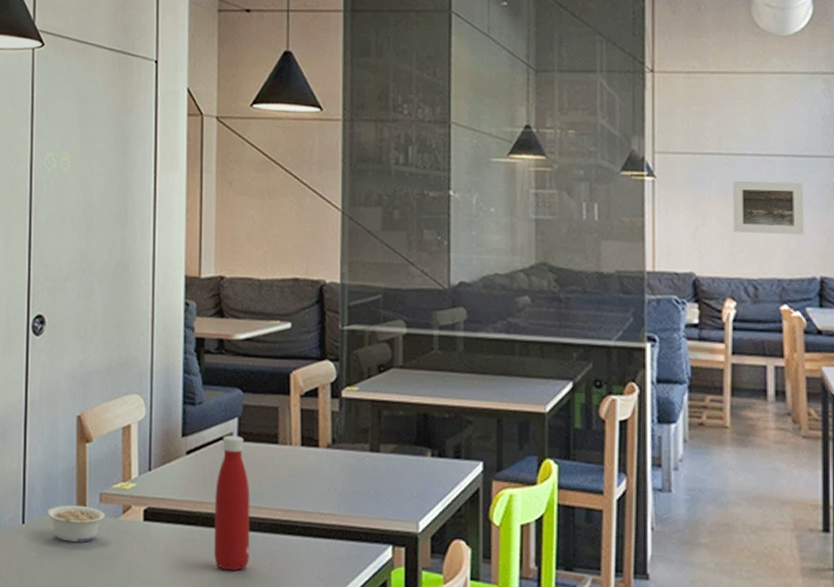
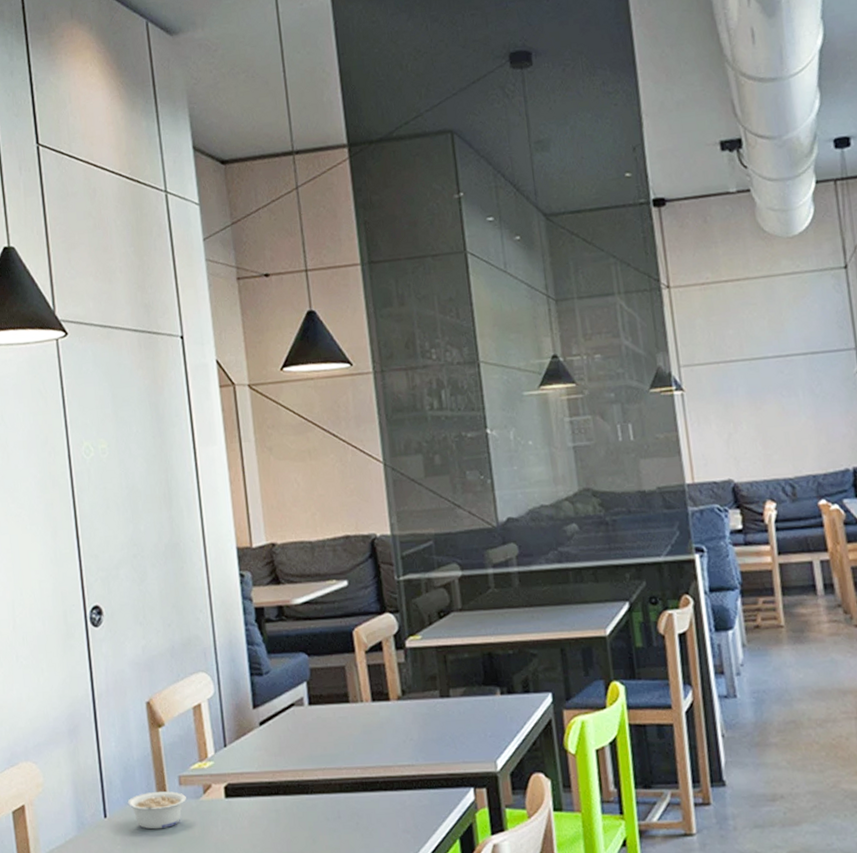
bottle: present [214,435,250,571] -> none [292,700,335,836]
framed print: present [732,180,805,235] -> none [758,378,833,435]

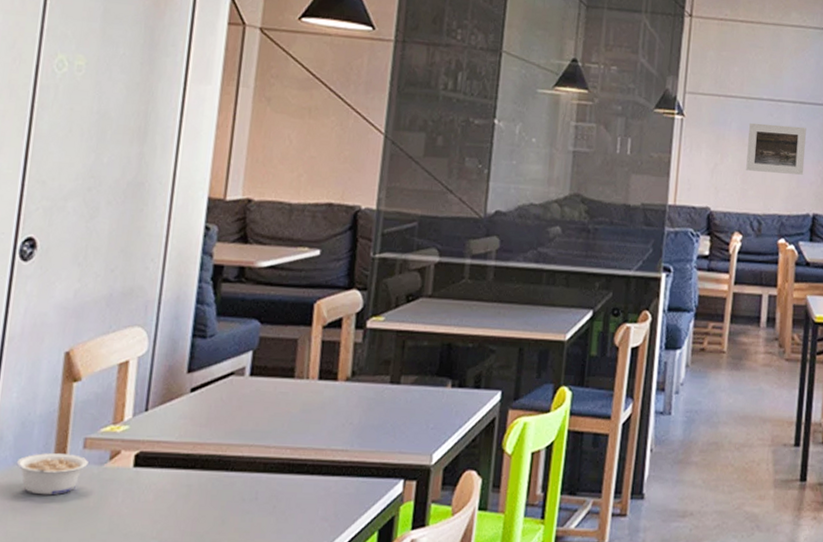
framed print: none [758,378,833,435] -> present [746,122,806,175]

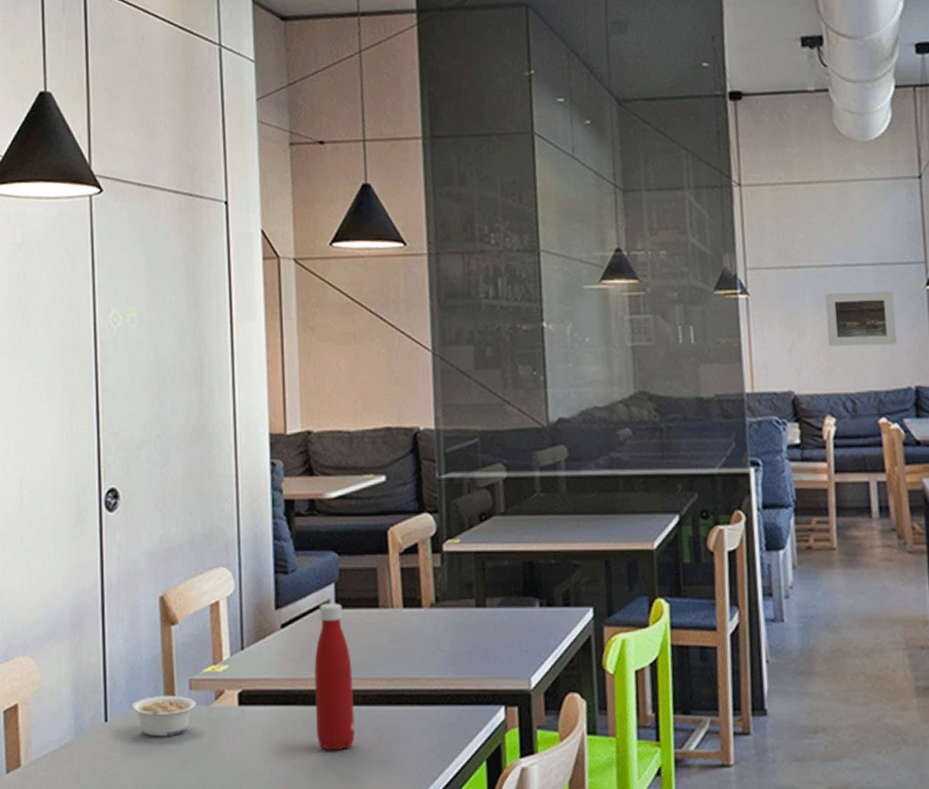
bottle: none [211,370,258,517] -> present [314,603,355,751]

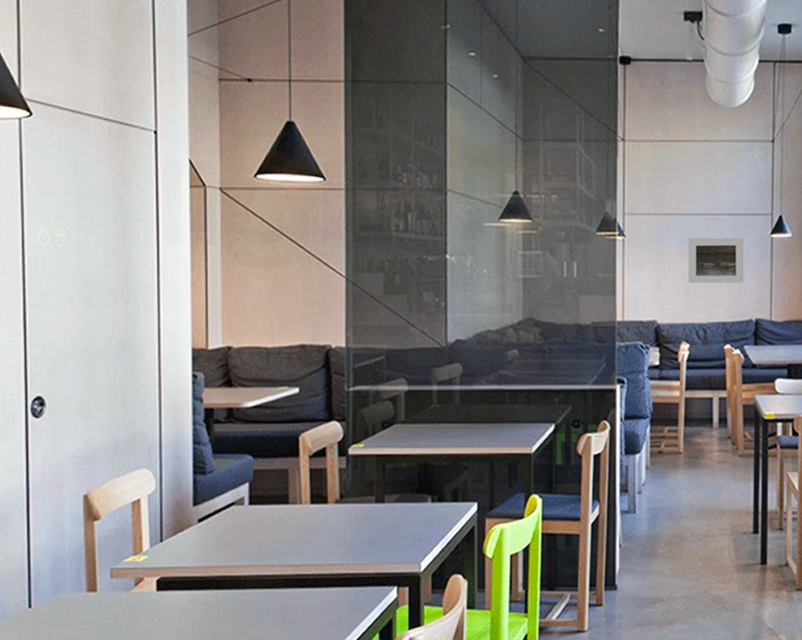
legume: present [131,696,196,737] -> none [54,583,117,620]
bottle: present [314,603,355,751] -> none [228,500,263,628]

